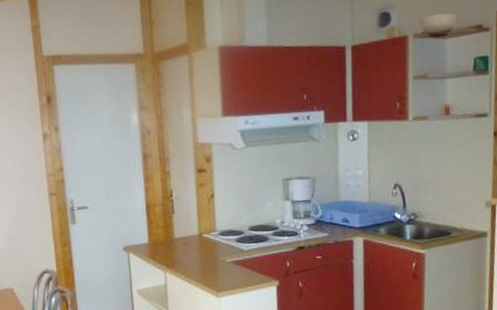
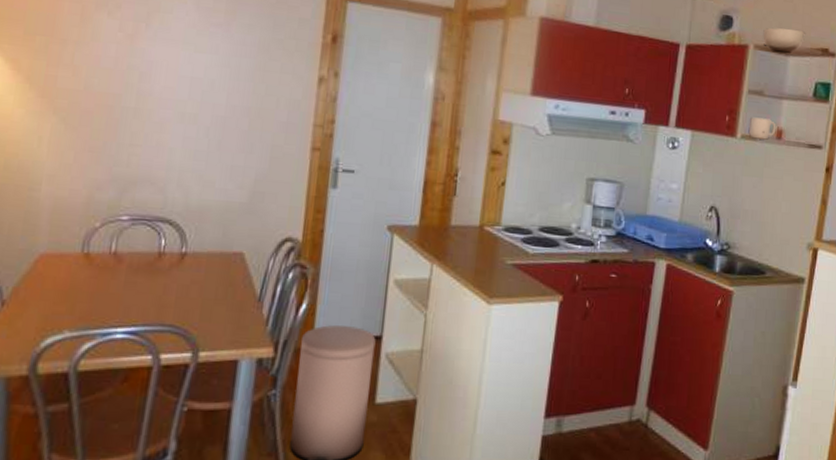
mug: none [418,98,444,119] -> present [748,117,776,140]

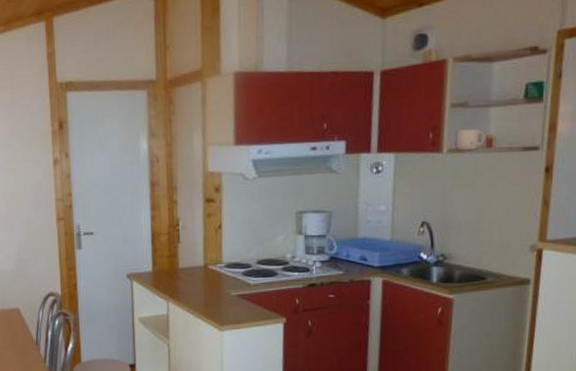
bowl: present [763,27,805,54] -> none [462,33,510,62]

